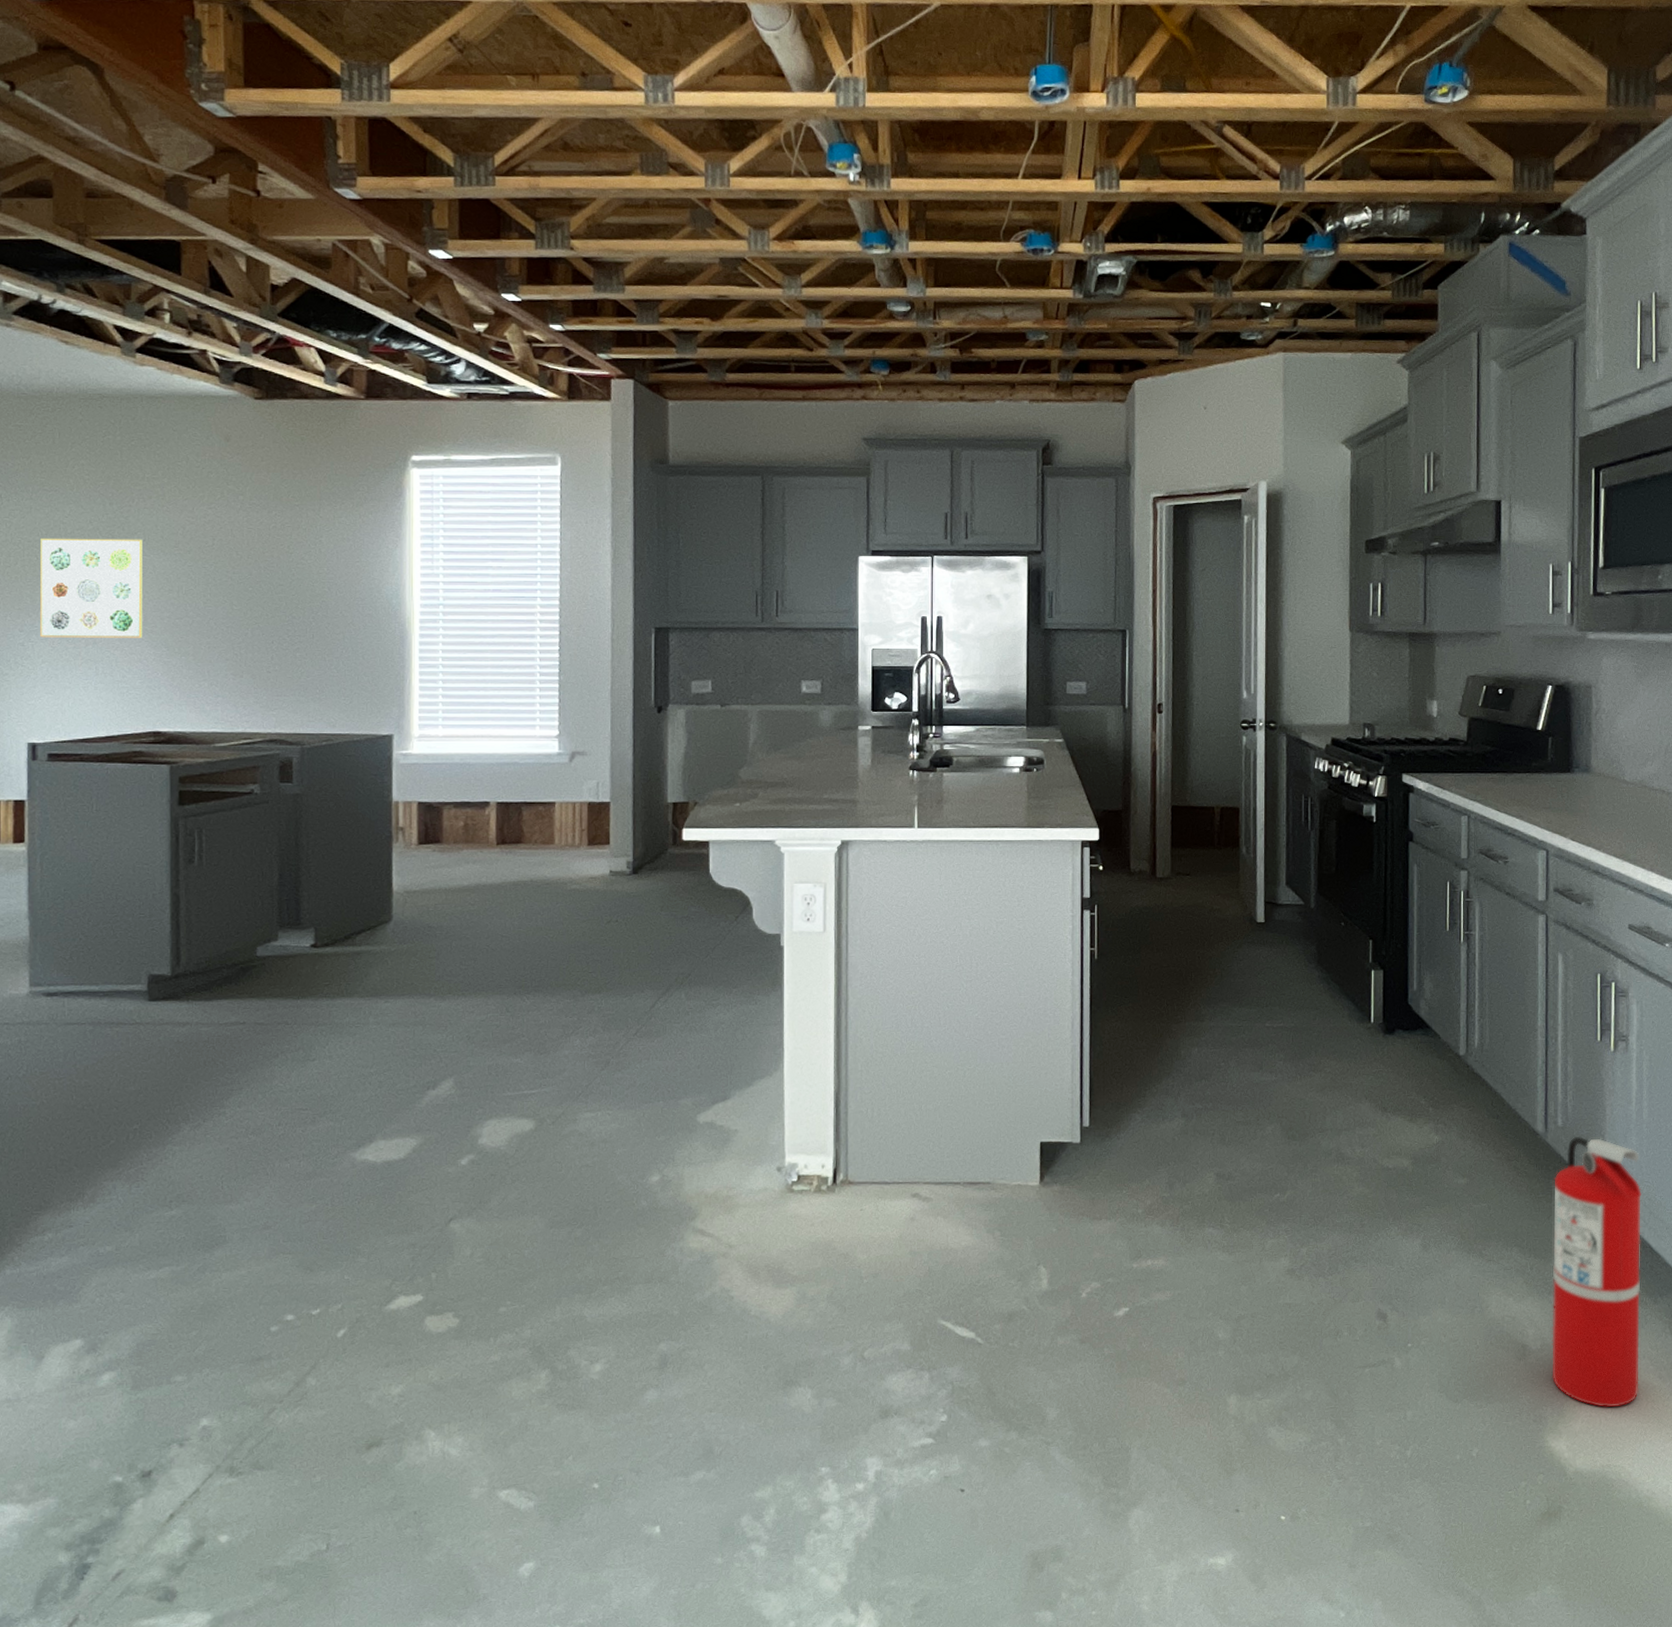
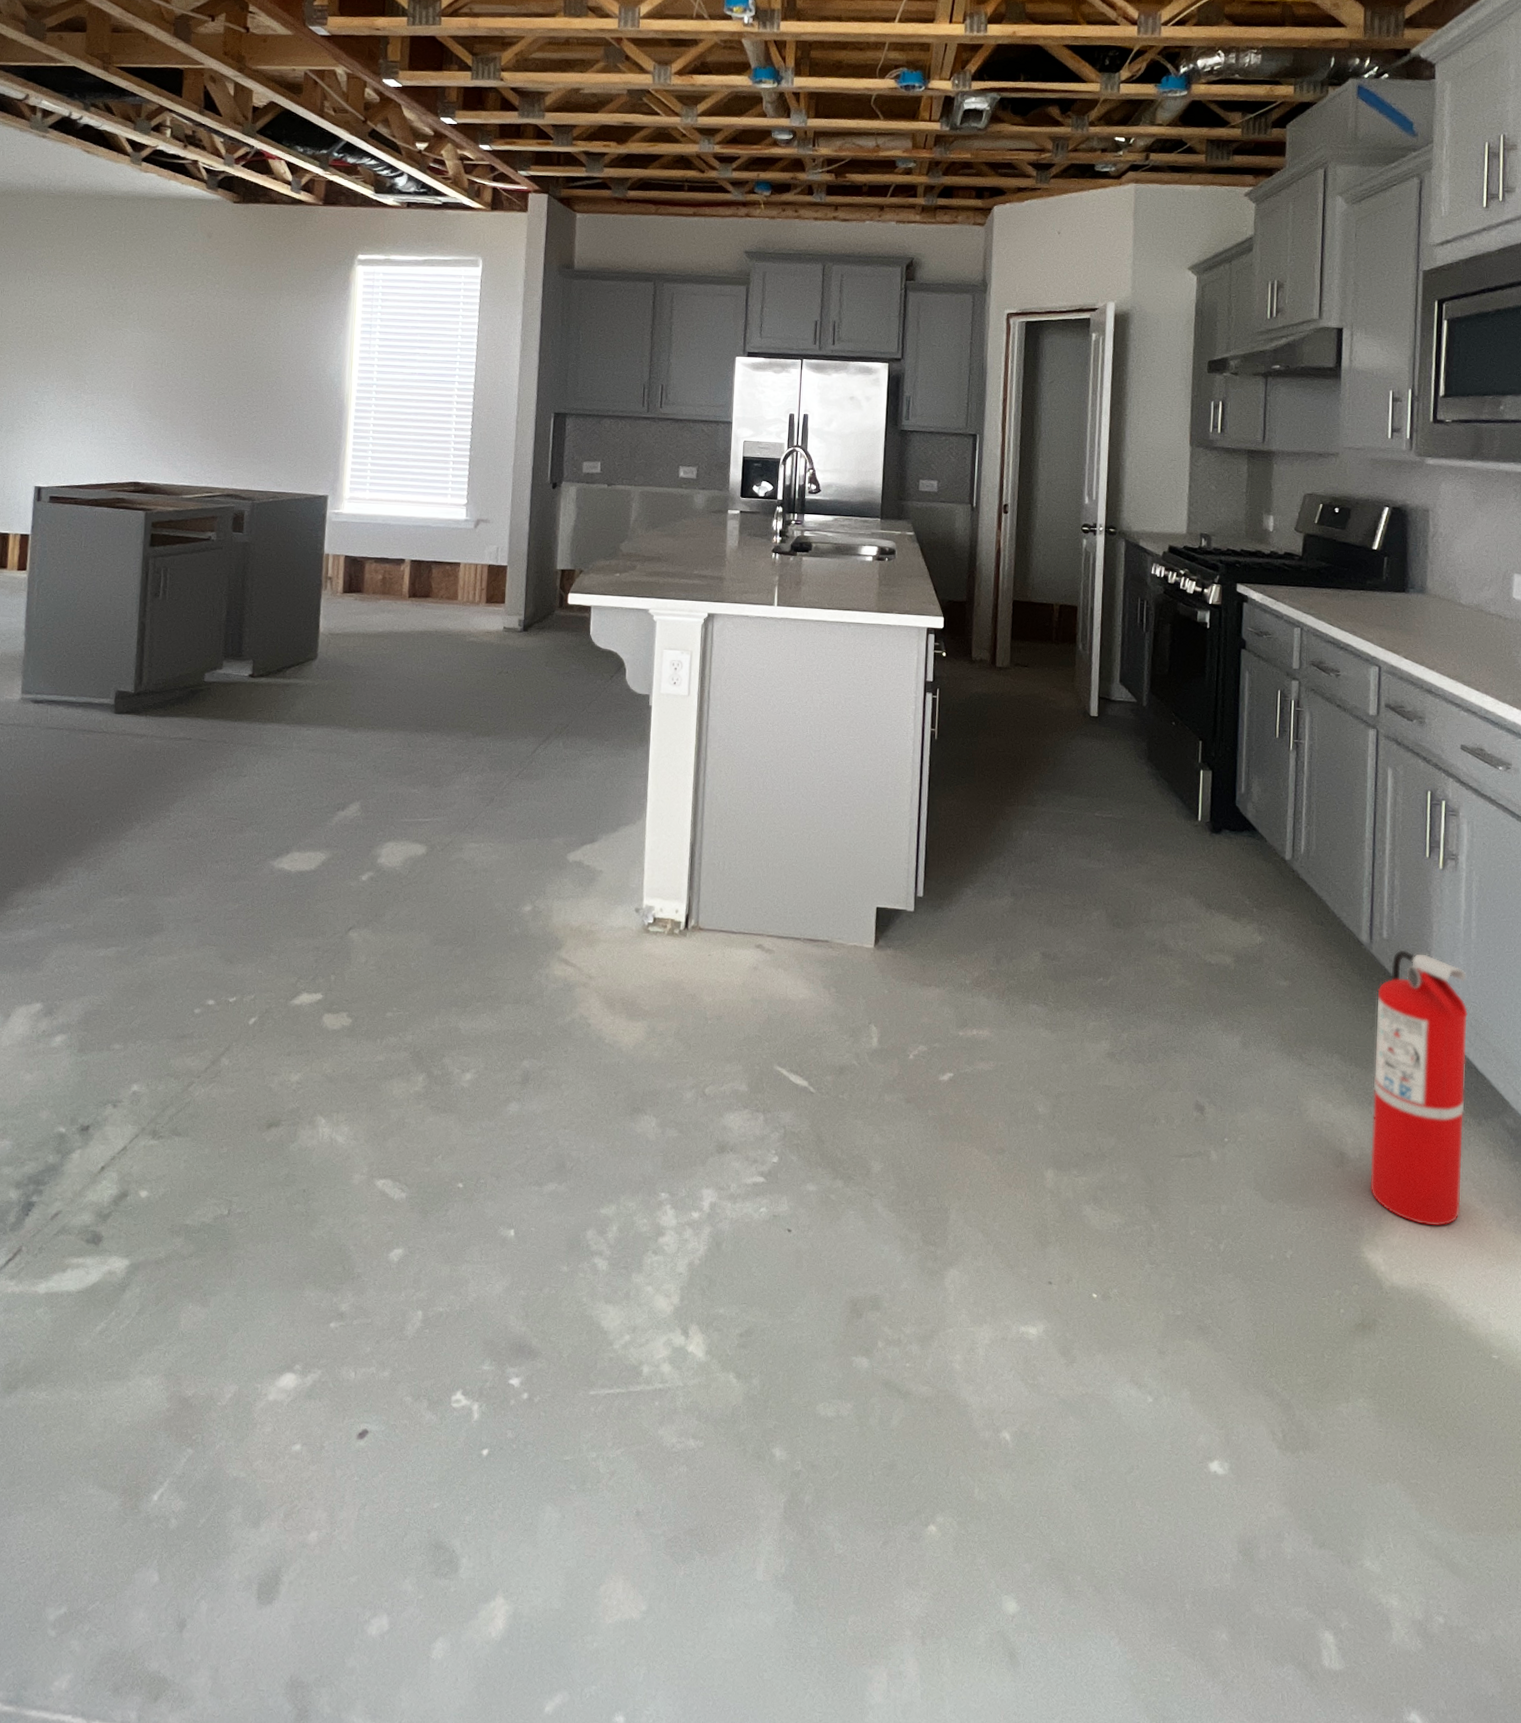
wall art: present [40,538,142,638] -> none [51,314,136,402]

